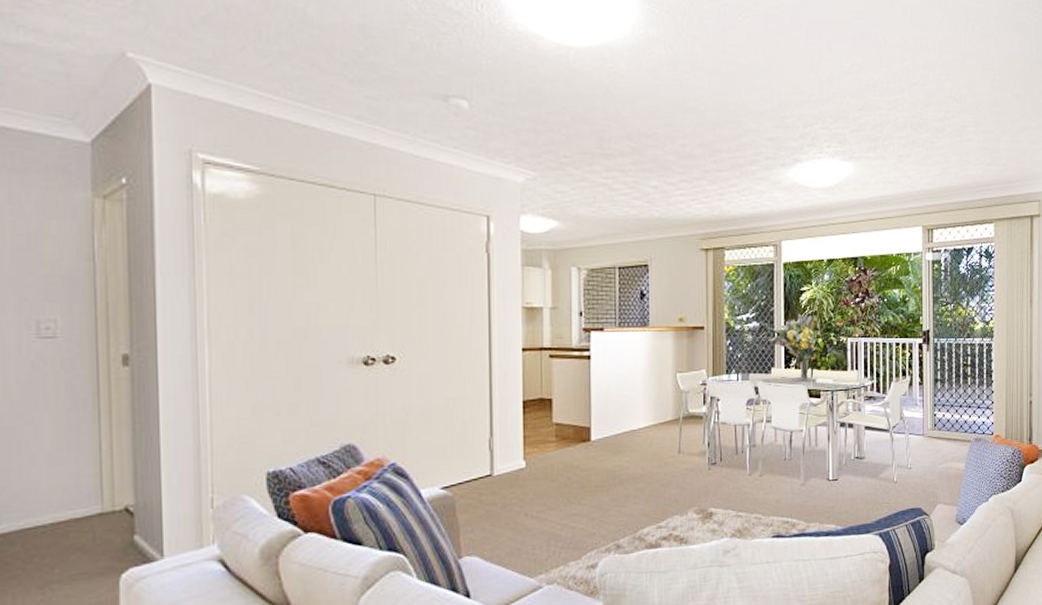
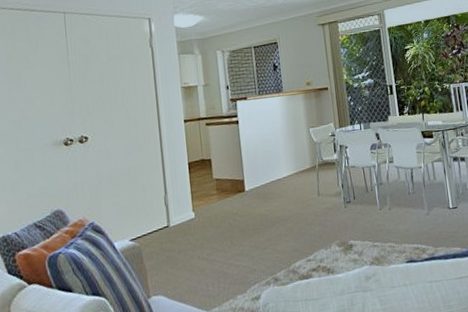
bouquet: present [769,313,818,381] -> none [383,68,427,125]

